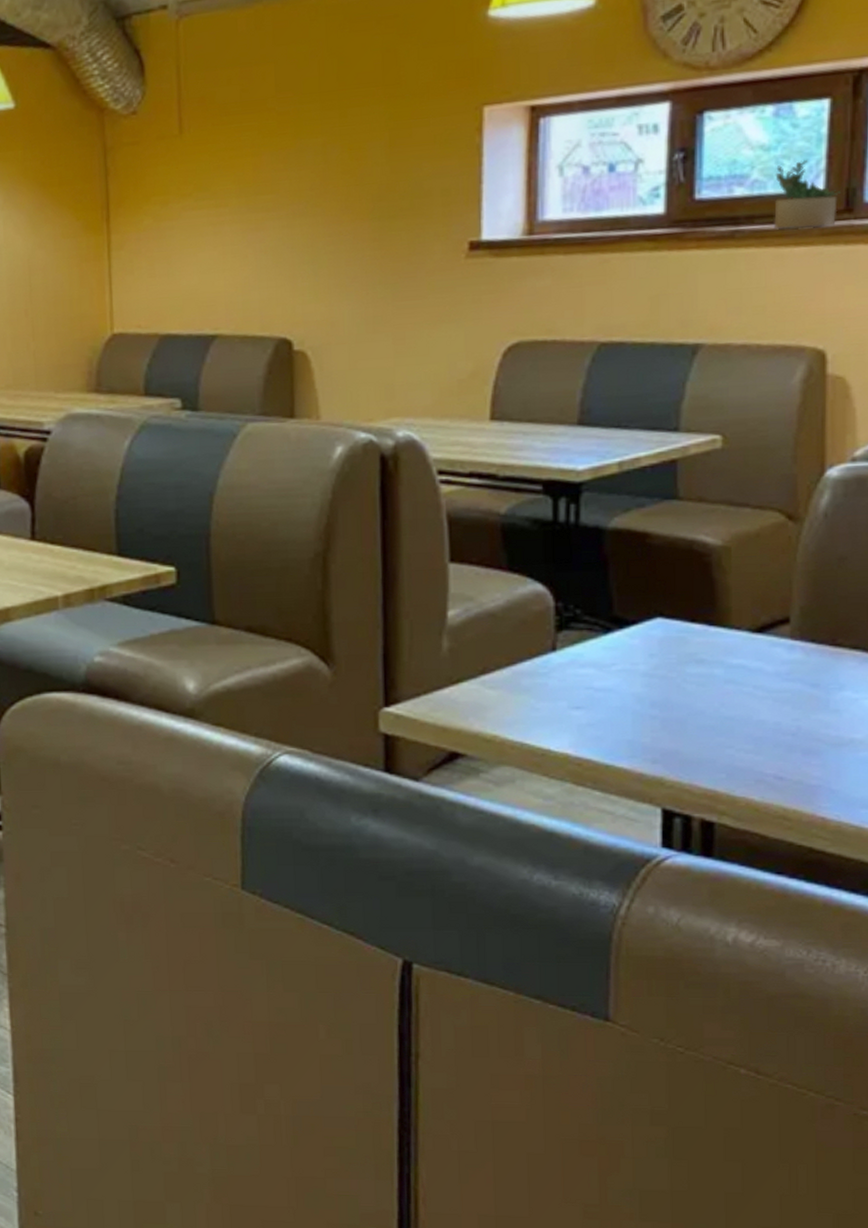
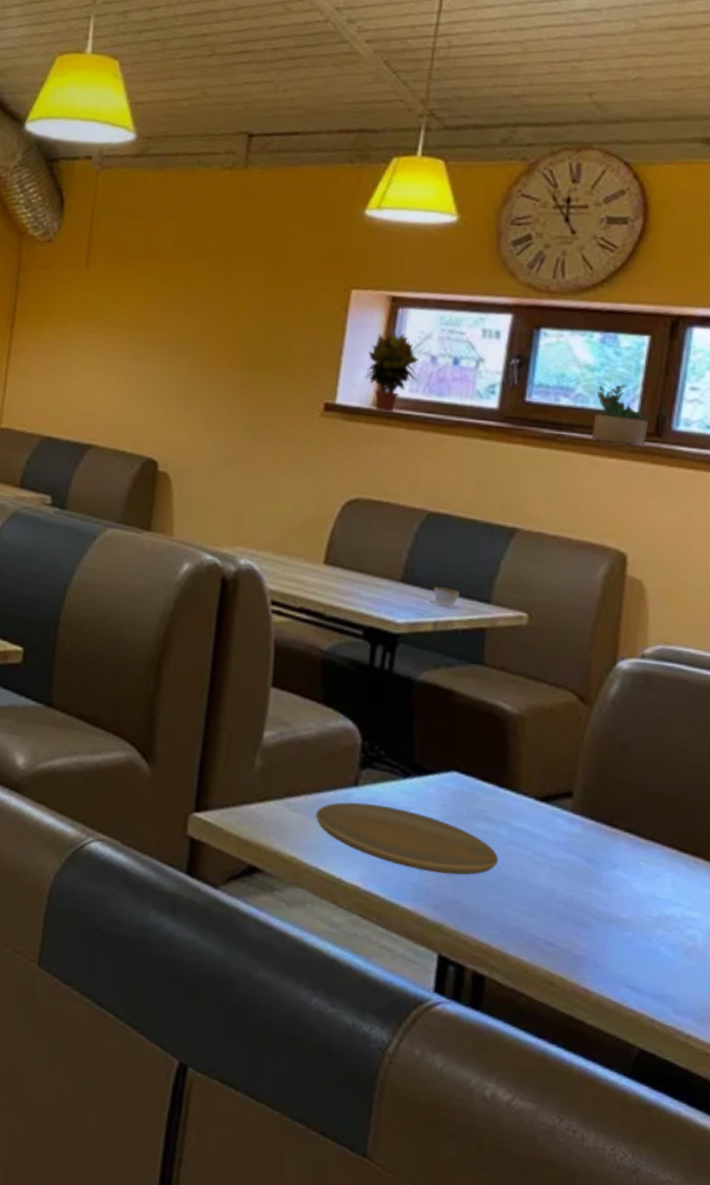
potted plant: none [508,147,570,241] -> present [363,333,419,412]
plate: none [514,666,717,727] -> present [316,802,499,875]
teacup: none [610,423,649,447] -> present [428,586,463,611]

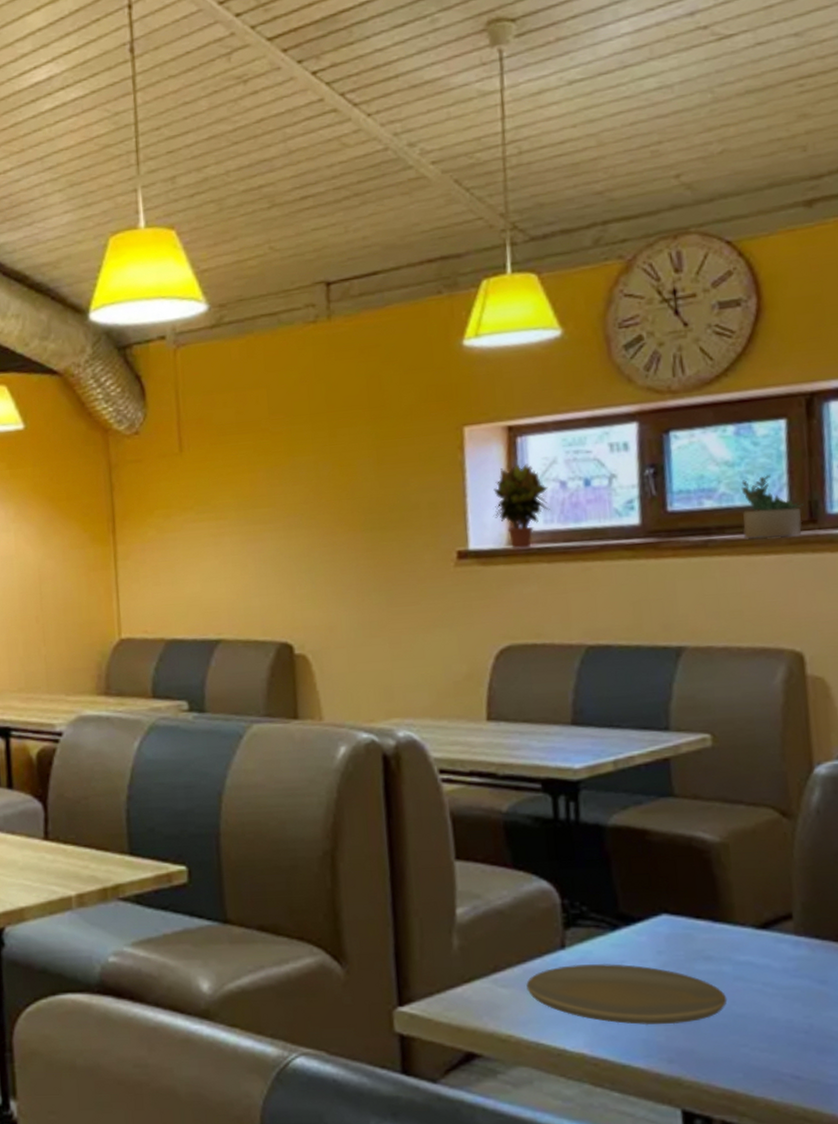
teacup: present [428,586,463,611] -> none [603,722,642,746]

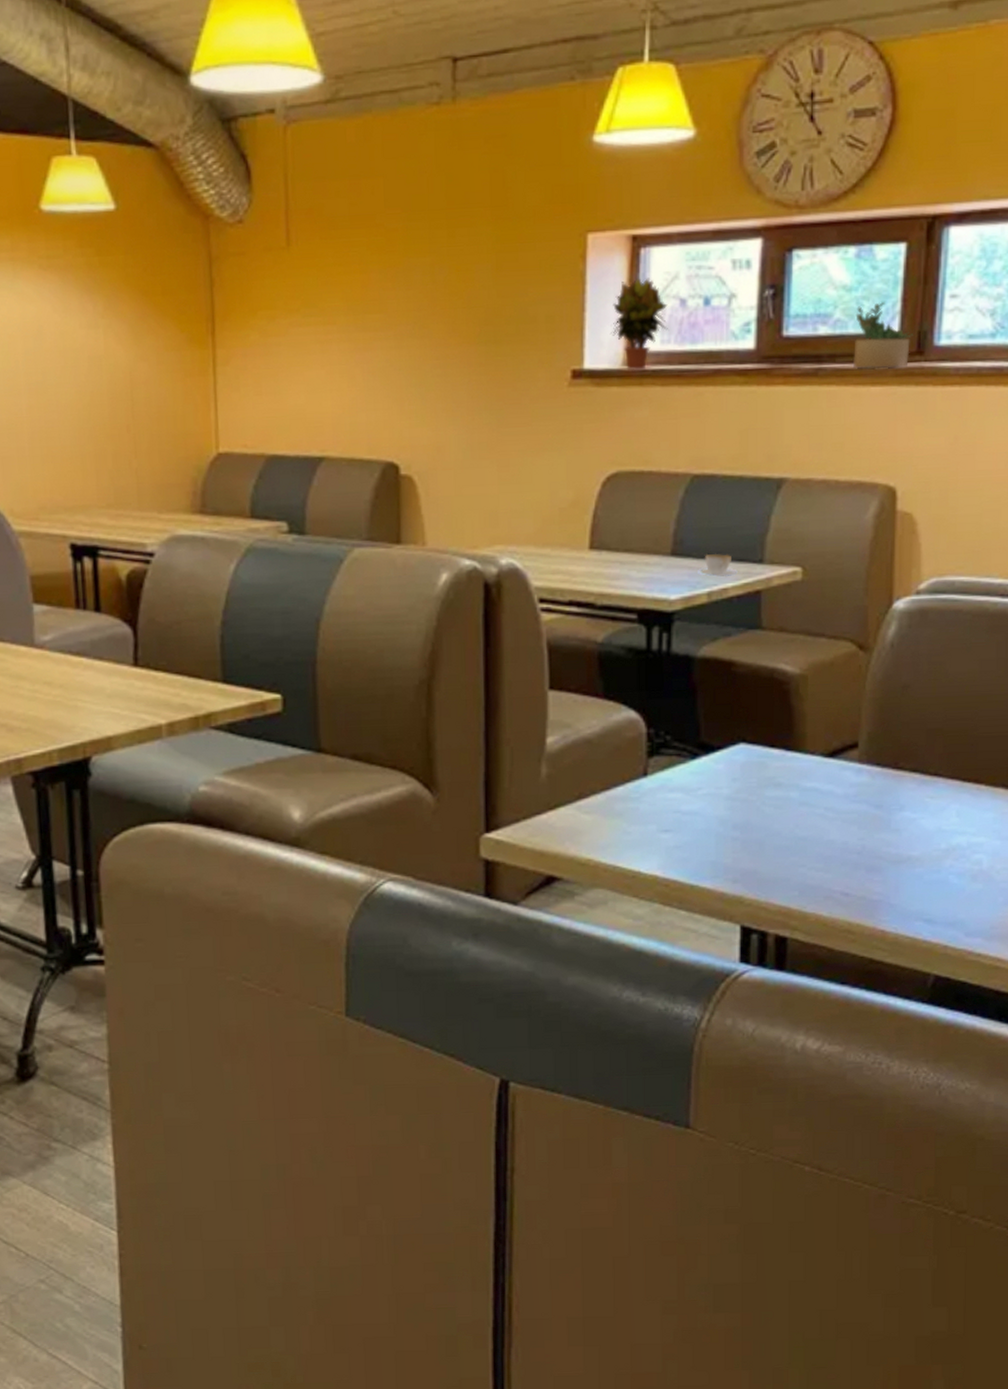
plate: present [526,964,728,1026] -> none [608,790,792,849]
teacup: none [603,722,642,746] -> present [700,554,736,577]

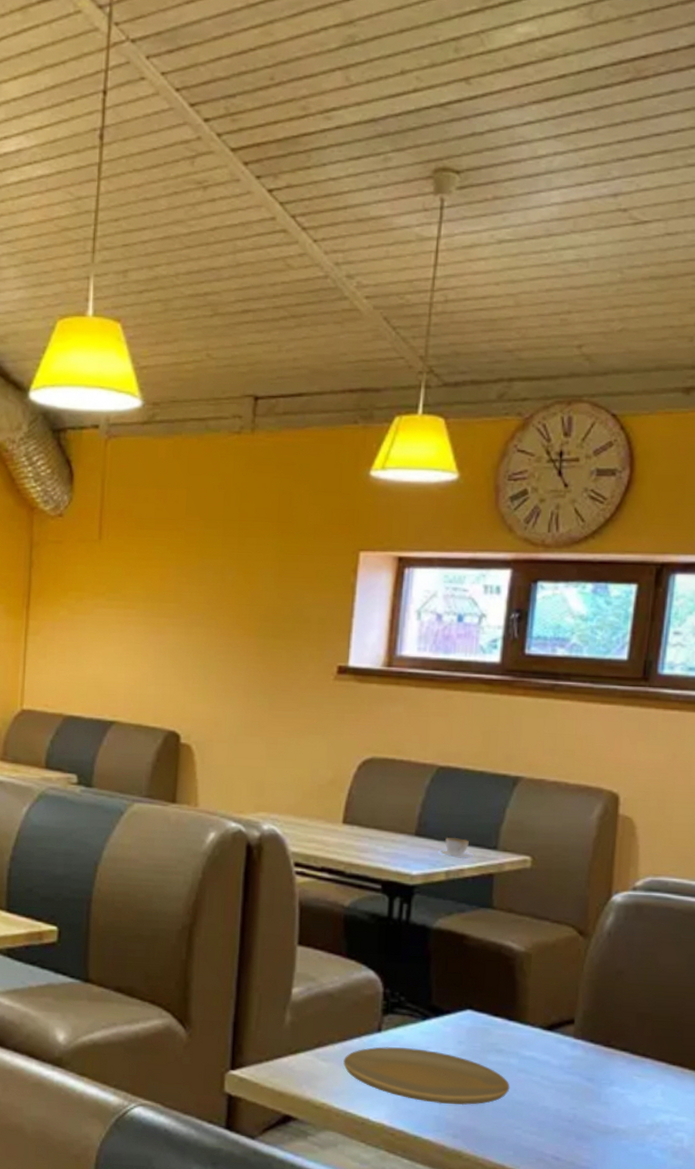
plate: none [608,790,792,849] -> present [343,1047,510,1106]
potted plant: present [609,278,668,371] -> none [373,593,426,672]
succulent plant: present [853,301,913,369] -> none [586,632,640,691]

